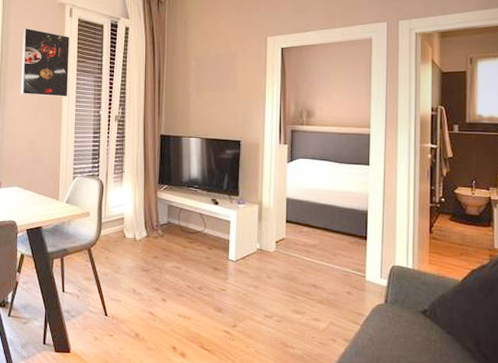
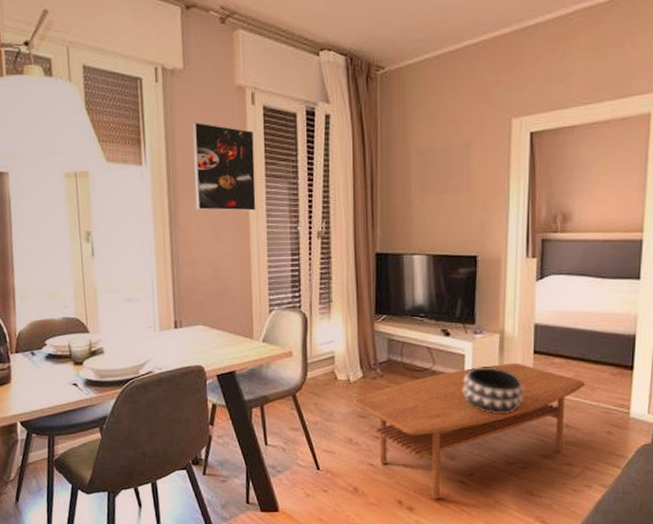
coffee table: none [138,229,328,347] -> present [354,363,585,500]
decorative bowl: none [228,232,279,273] -> present [462,367,524,414]

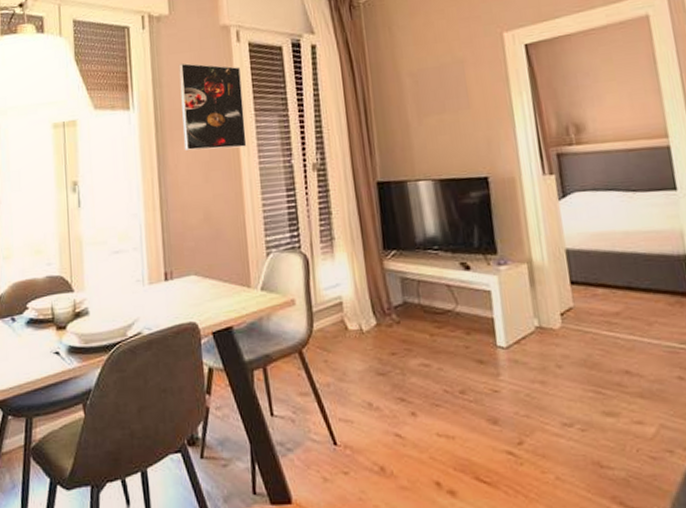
coffee table: present [354,363,585,500] -> none [369,296,639,479]
decorative bowl: present [462,367,524,414] -> none [493,303,568,362]

